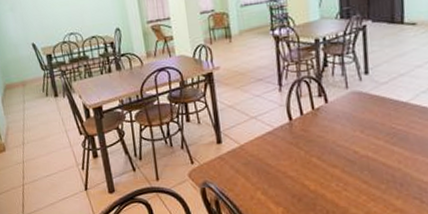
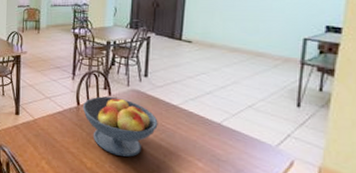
fruit bowl: none [295,103,388,171] -> present [82,96,158,157]

